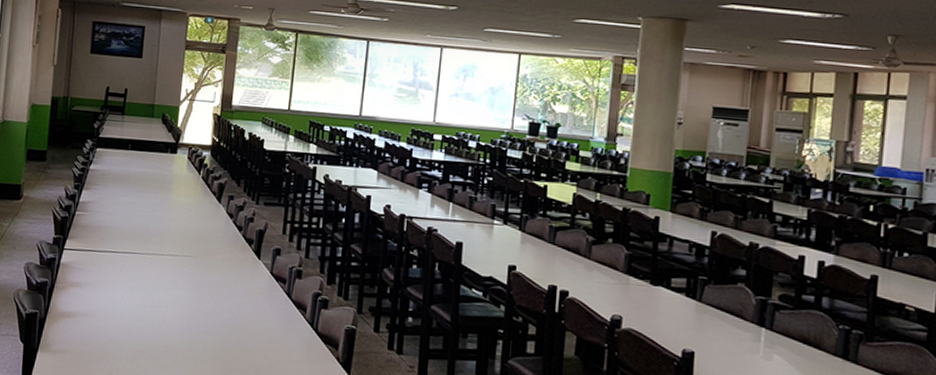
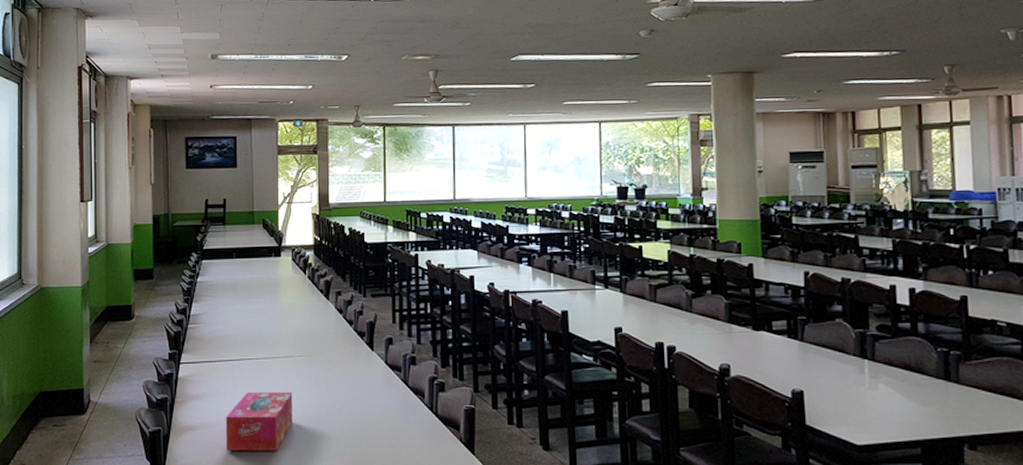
tissue box: none [100,286,174,348] -> present [225,392,293,451]

